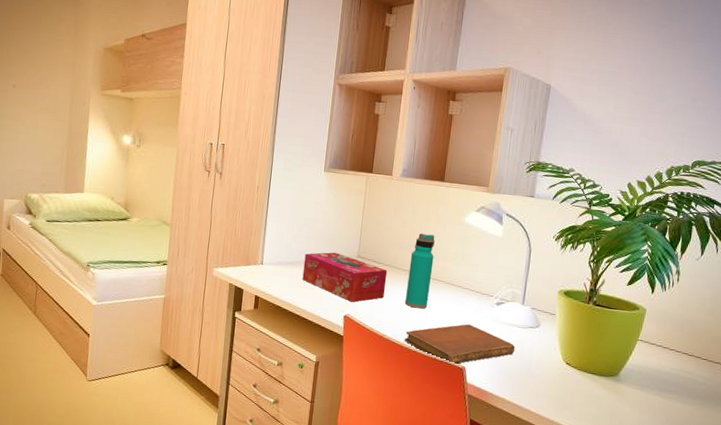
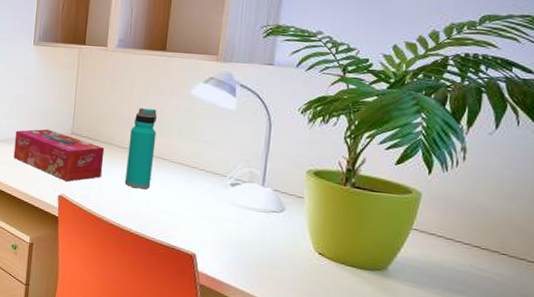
notebook: present [405,324,515,364] -> none [126,206,255,251]

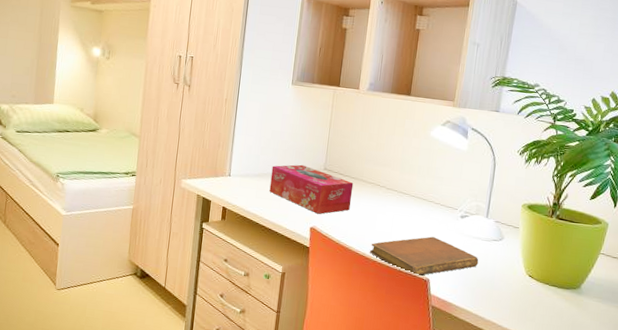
water bottle: present [124,108,157,189] -> none [370,147,401,221]
notebook: none [126,206,255,251] -> present [370,236,479,276]

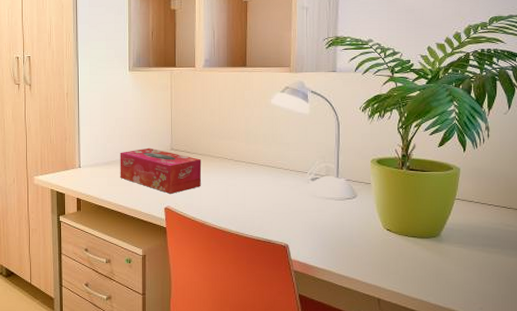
notebook: present [370,236,479,276] -> none [226,203,335,243]

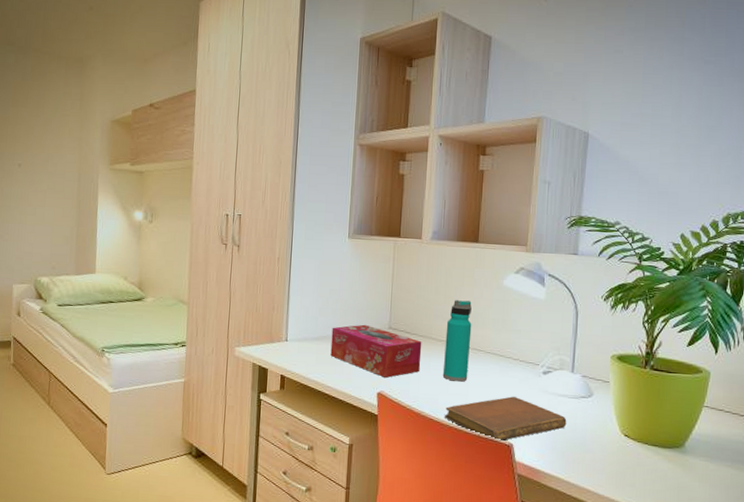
water bottle: none [221,120,245,193] -> present [442,300,472,382]
notebook: none [226,203,335,243] -> present [445,396,567,441]

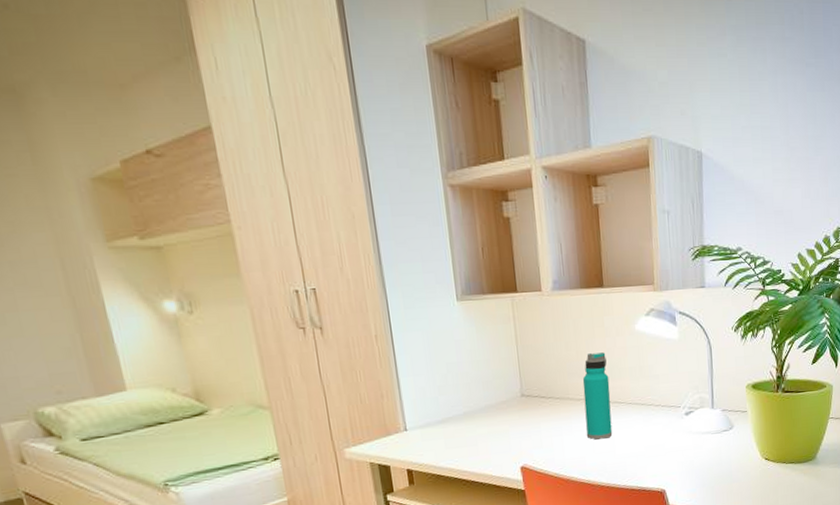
tissue box: present [330,324,422,378] -> none [457,396,562,450]
notebook: present [445,396,567,441] -> none [594,443,713,490]

